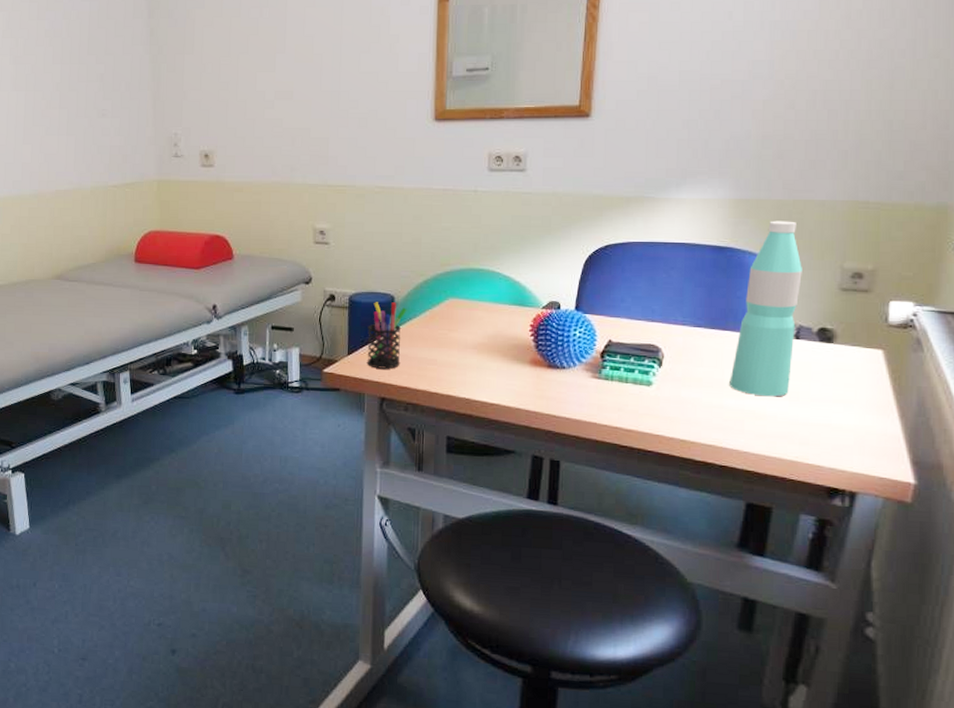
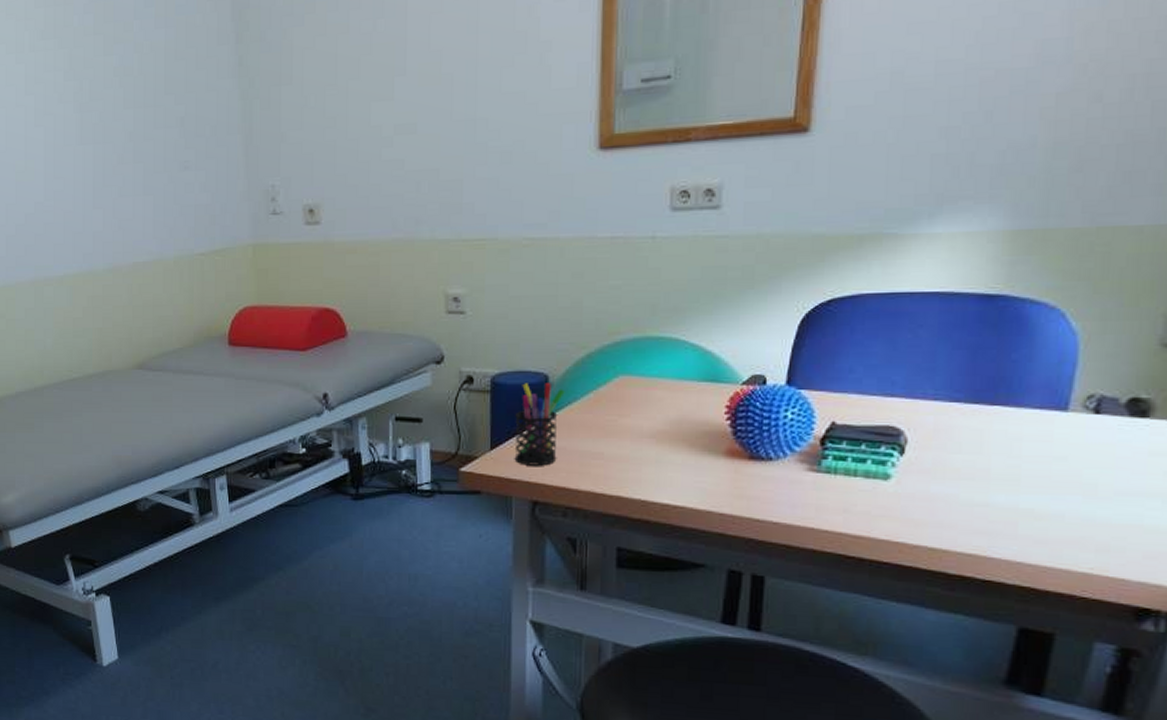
water bottle: present [729,221,802,397] -> none [998,256,1107,491]

